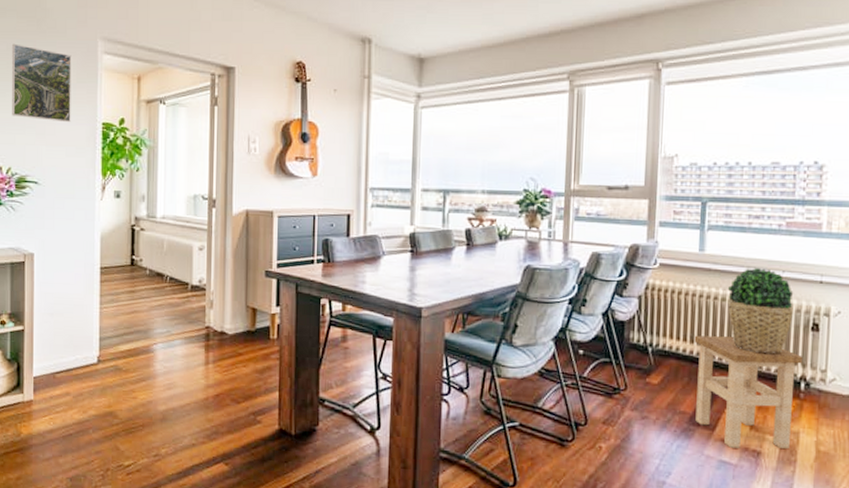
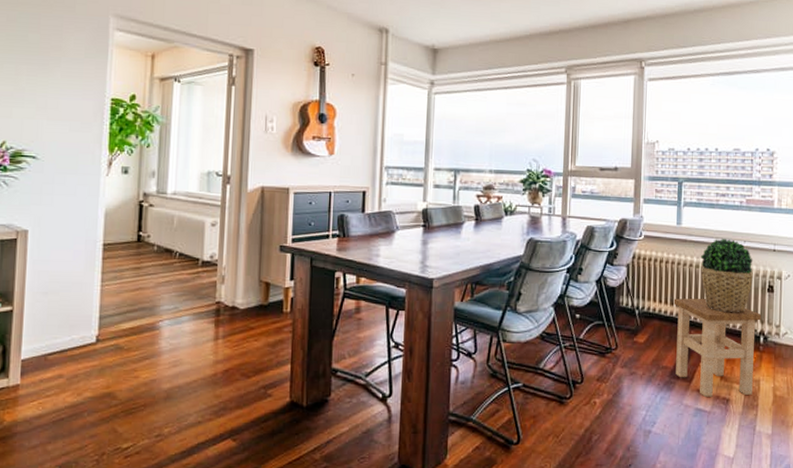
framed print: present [11,43,72,123] -> none [9,15,80,98]

